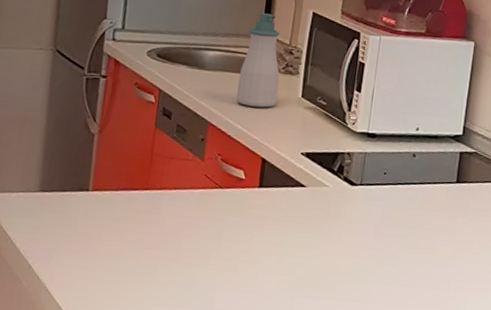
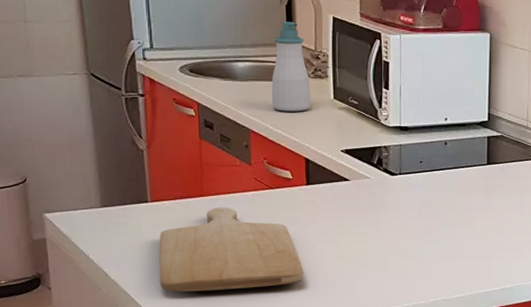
chopping board: none [84,203,241,298] -> present [159,207,304,292]

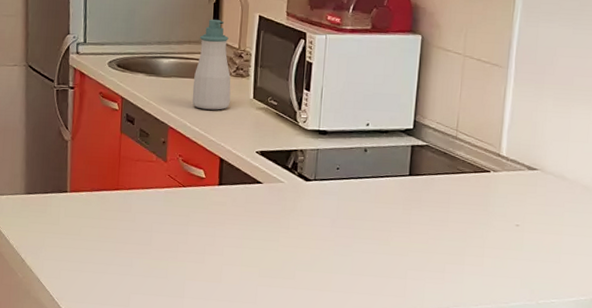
chopping board: present [159,207,304,292] -> none [70,202,208,287]

